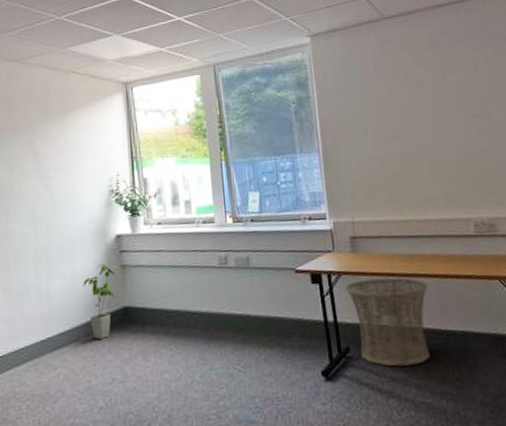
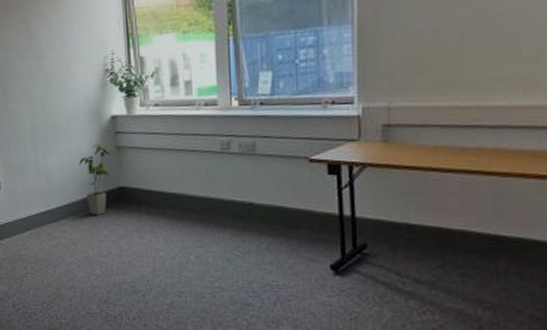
basket: present [345,277,431,367] -> none [370,172,480,269]

